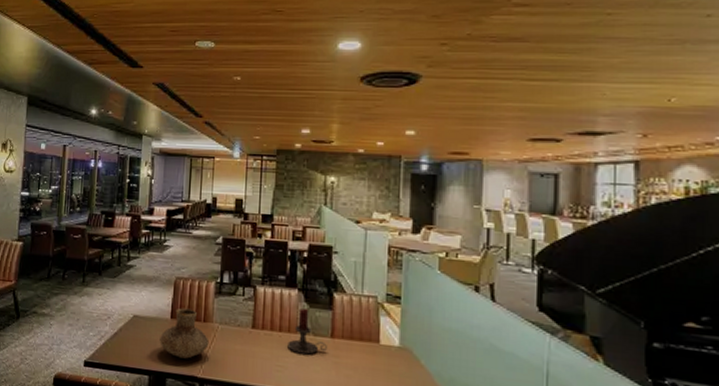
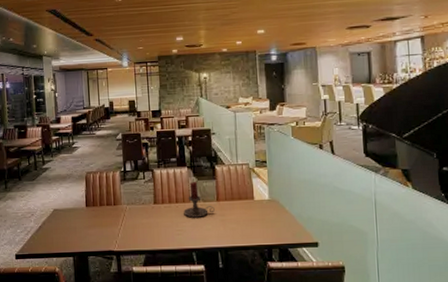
vase: present [160,307,210,359] -> none [79,196,121,238]

